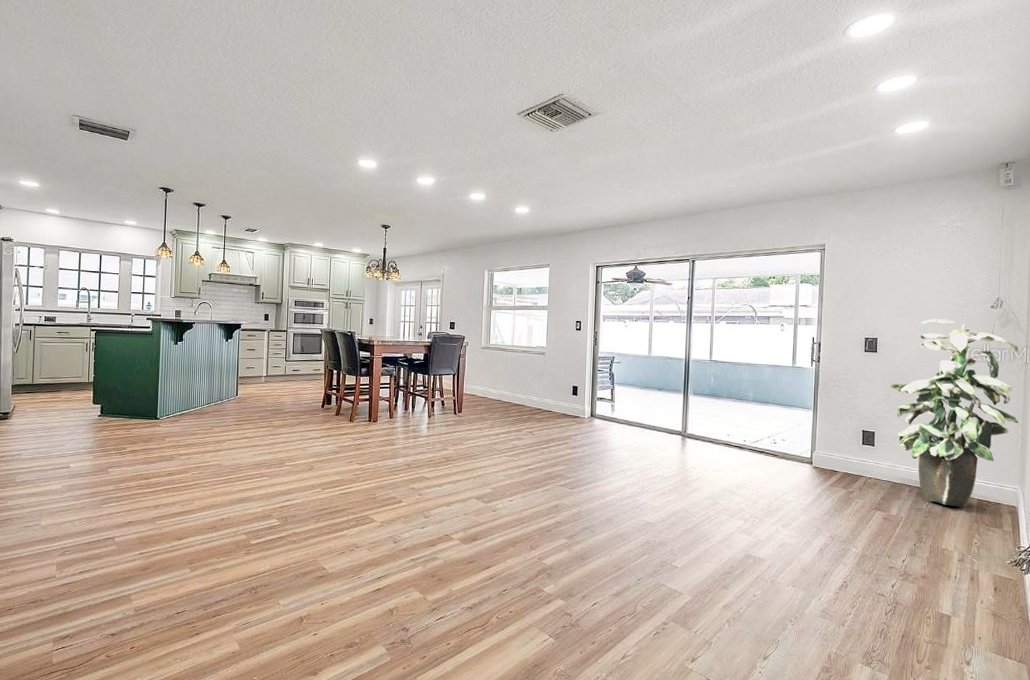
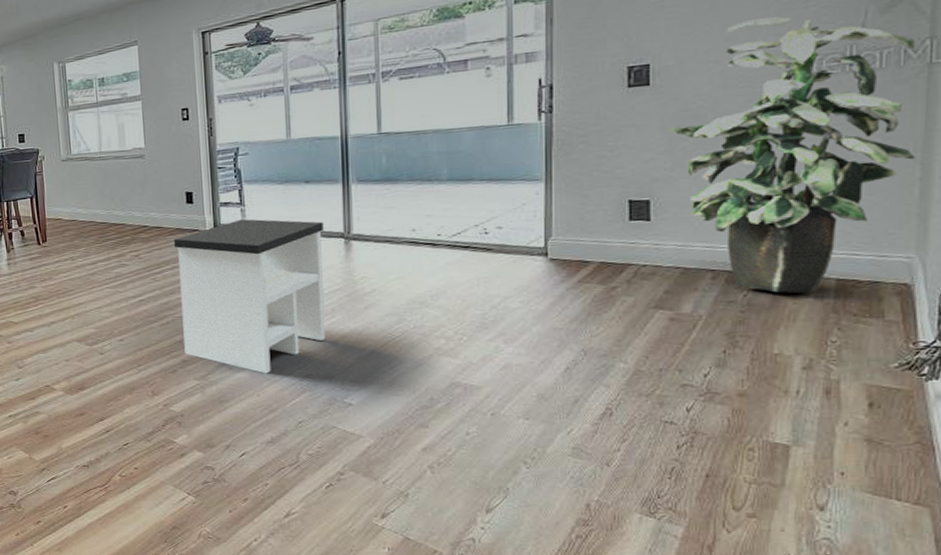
side table: none [559,412,668,538] -> present [173,219,325,374]

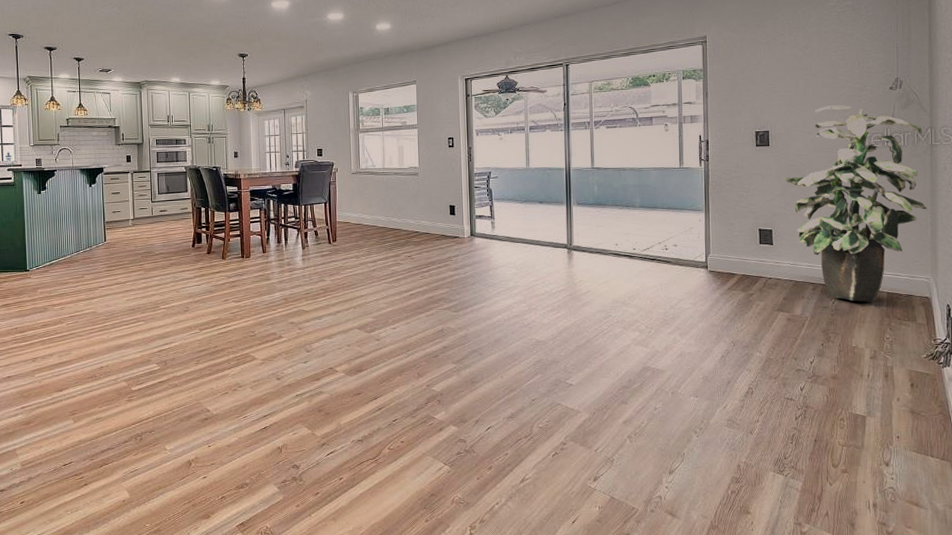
side table: present [173,219,325,374] -> none [439,230,553,359]

